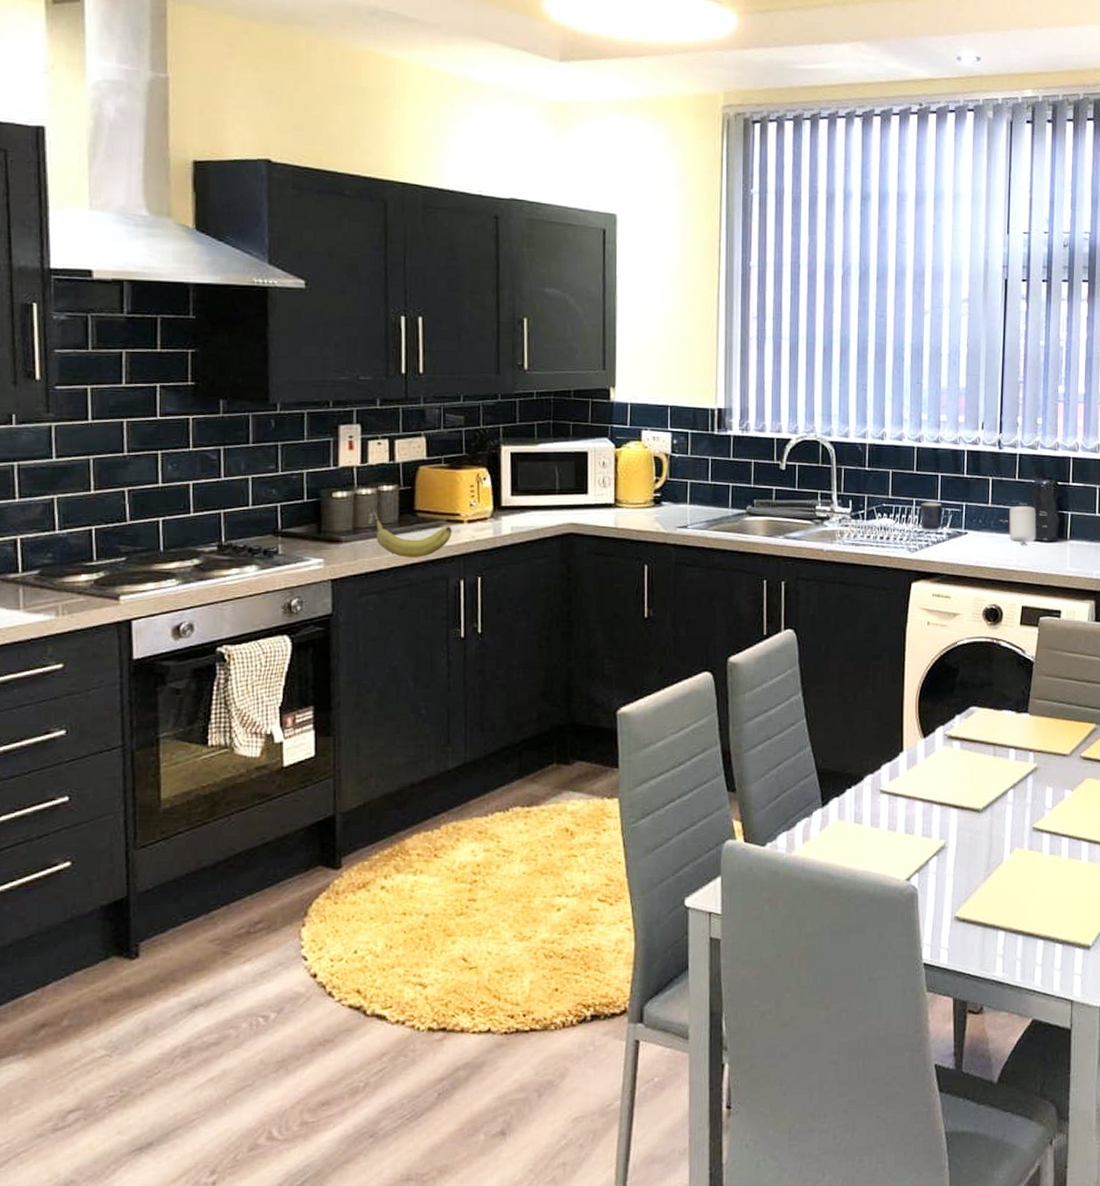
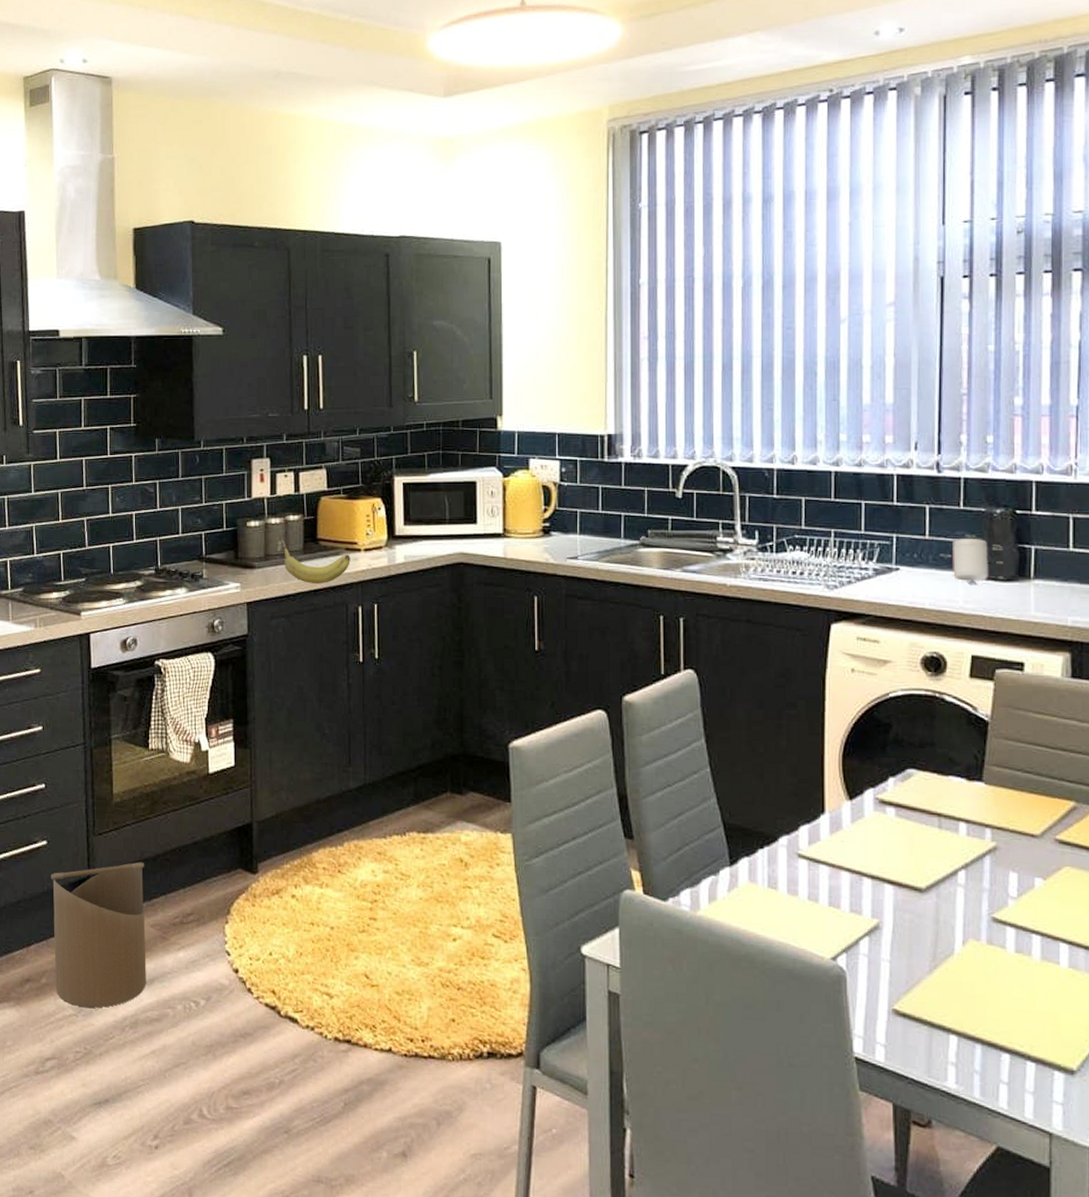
basket: none [75,872,203,1045] -> present [50,862,146,1008]
mug: present [919,502,950,532] -> none [839,533,876,567]

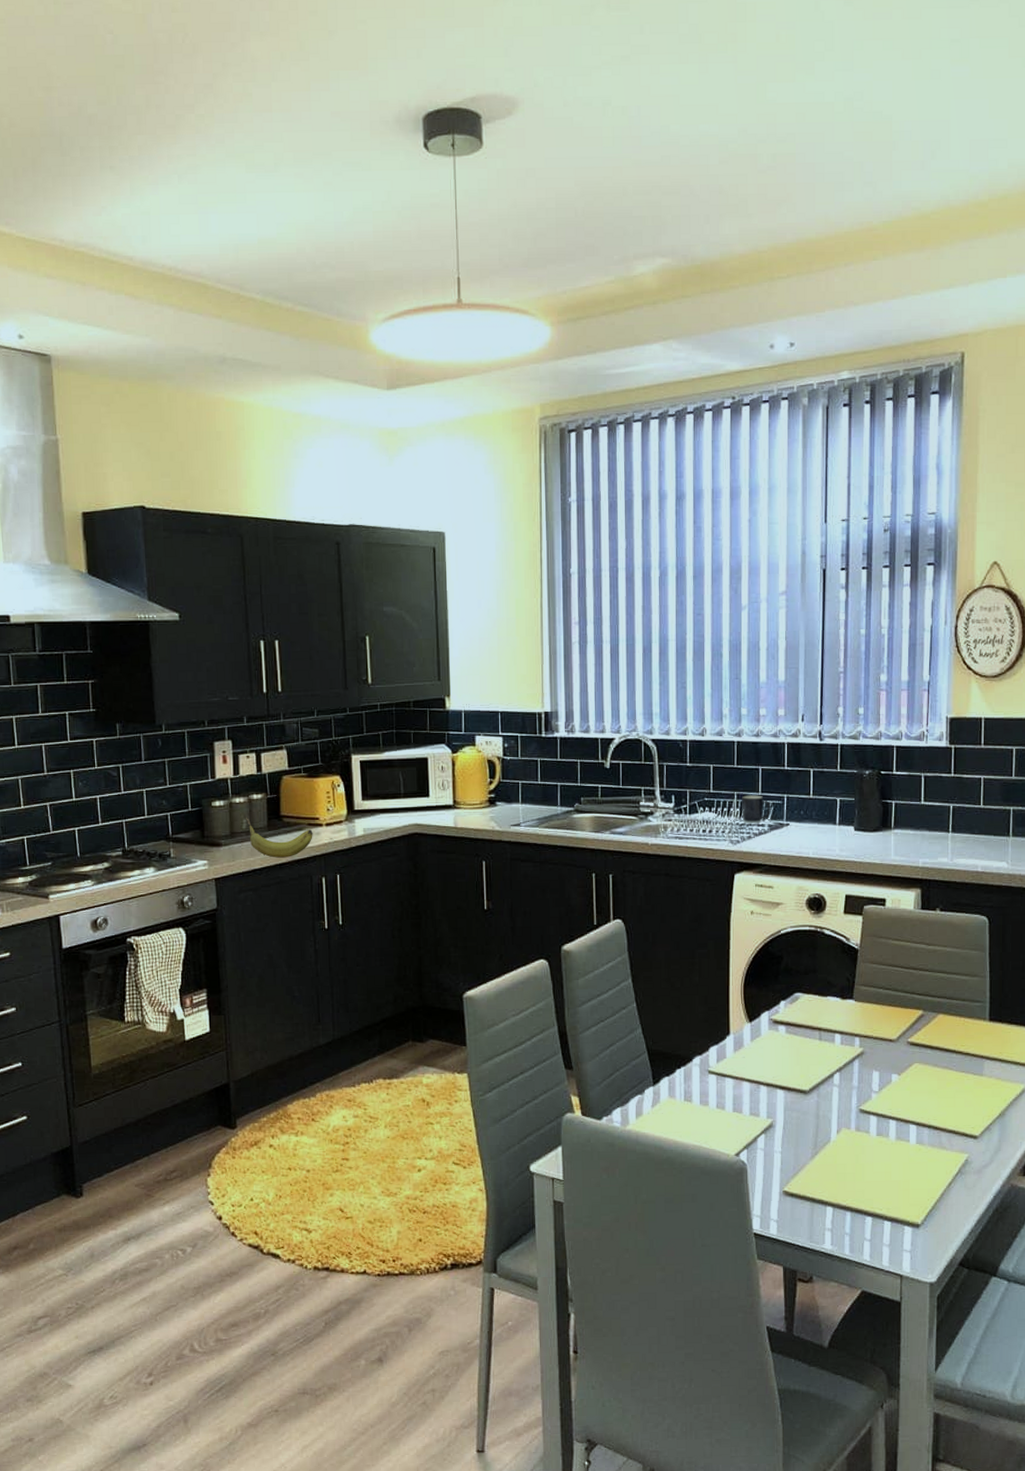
basket: present [50,862,146,1008] -> none [32,1127,134,1266]
mug: none [839,533,876,567] -> present [741,795,771,824]
canister: present [941,535,1004,584] -> none [822,793,871,835]

